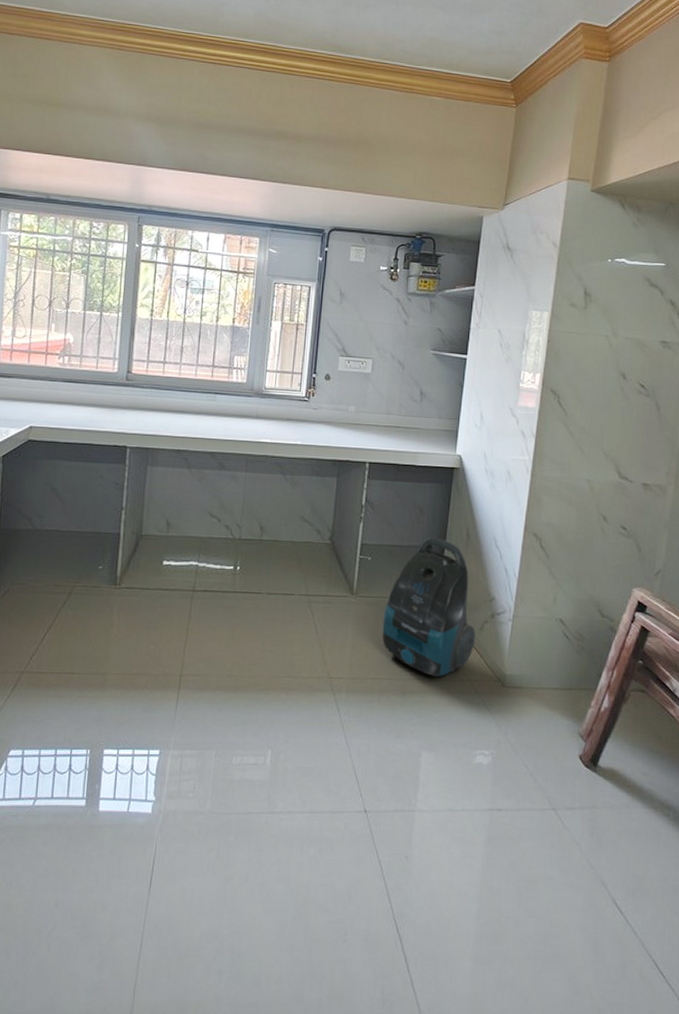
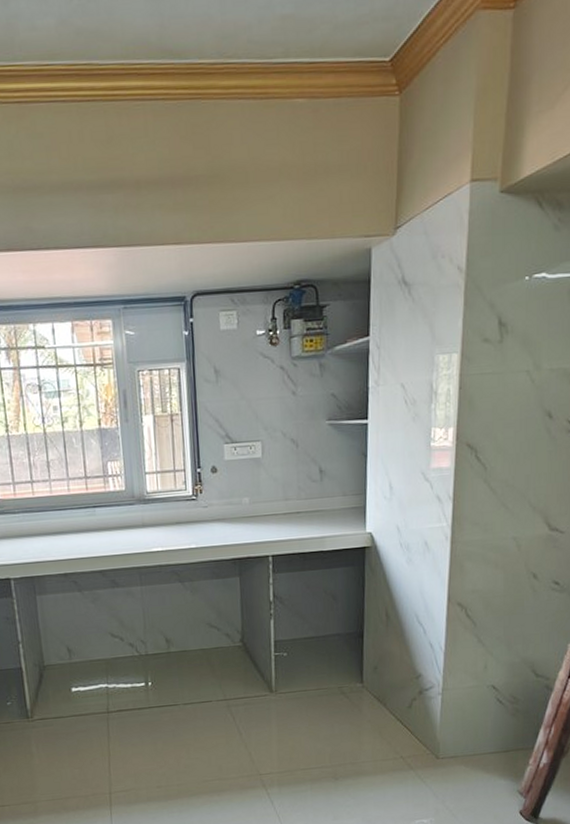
vacuum cleaner: present [382,537,476,676] -> none [306,622,405,759]

